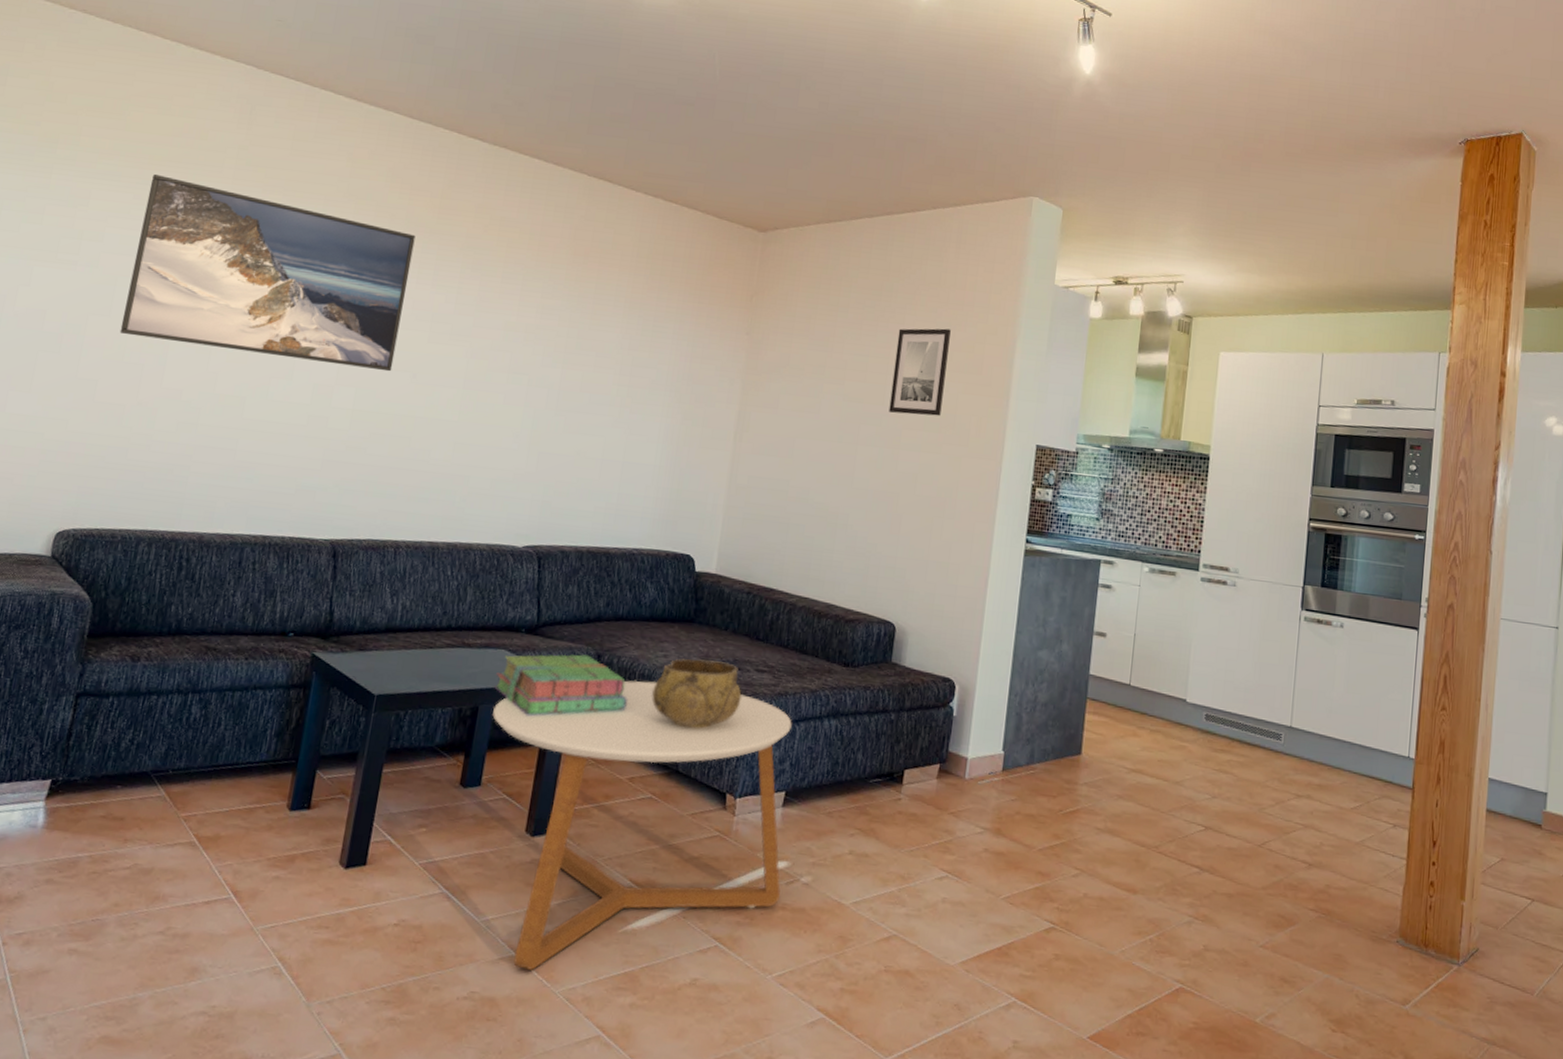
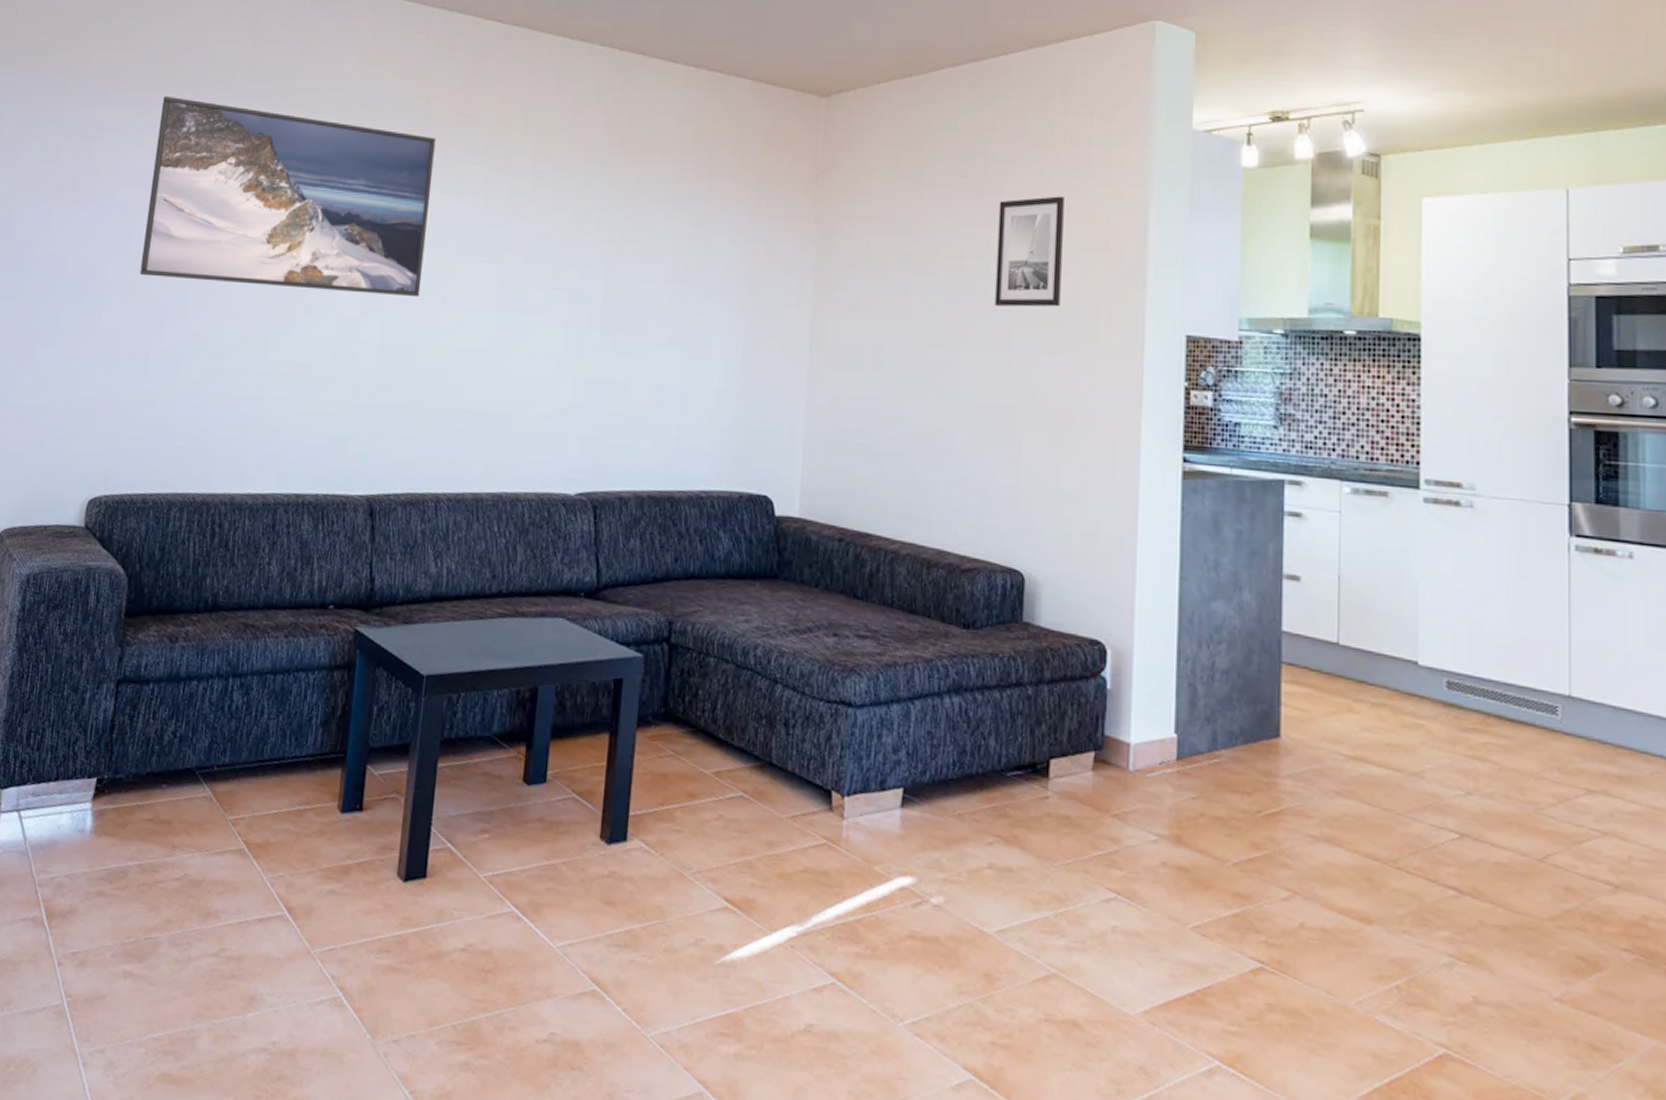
coffee table: present [492,680,792,970] -> none [554,651,907,1009]
stack of books: present [494,654,627,717] -> none [554,621,706,698]
decorative bowl: present [652,658,742,729] -> none [735,623,841,711]

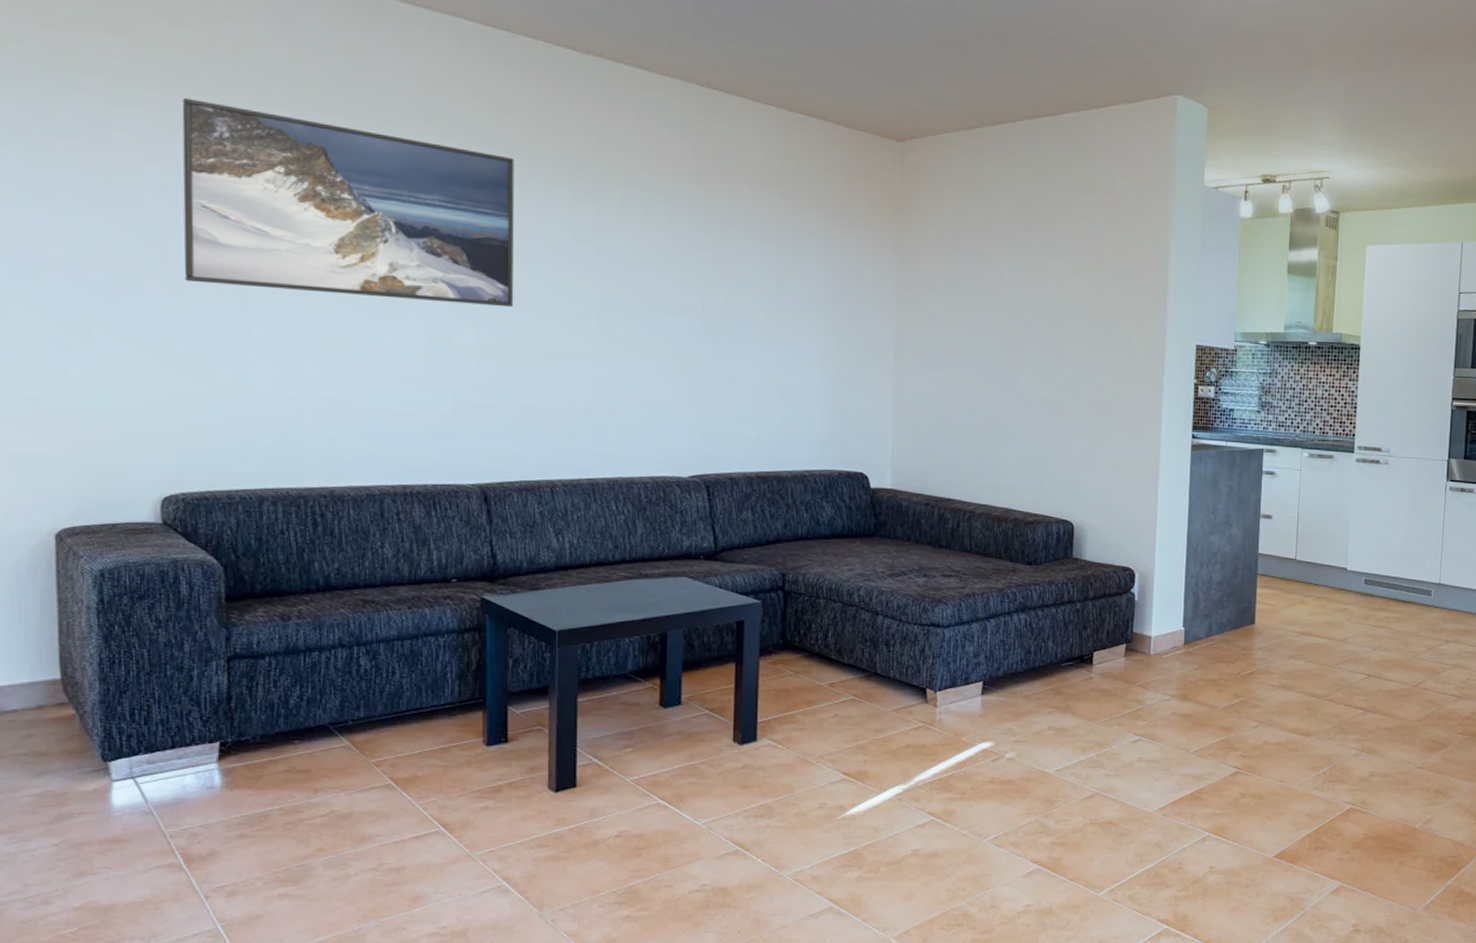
wall art: present [994,196,1064,307] -> none [1049,234,1104,323]

